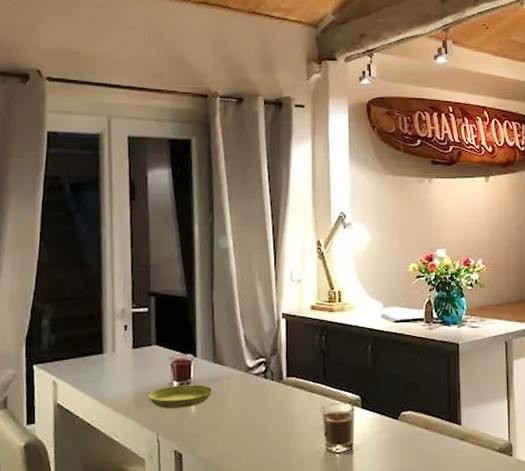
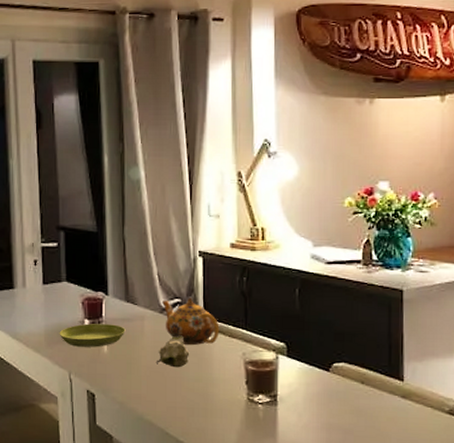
fruit: none [242,393,272,424] -> present [157,335,189,368]
teapot: none [247,357,301,402] -> present [161,298,220,346]

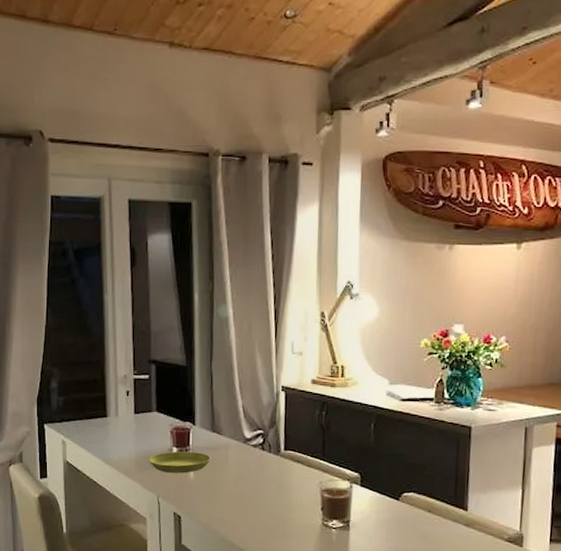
fruit: present [157,335,189,368] -> none [239,464,269,494]
teapot: present [161,298,220,346] -> none [245,429,299,474]

